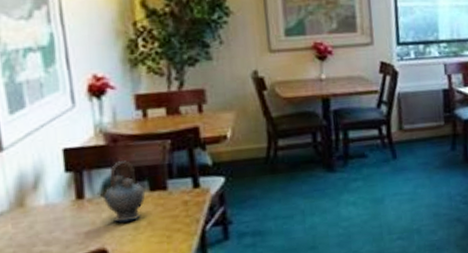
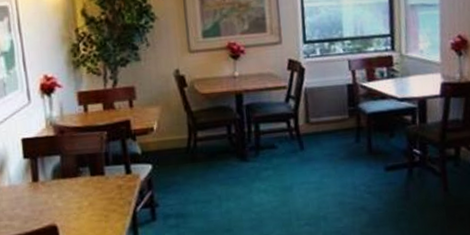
teapot: present [97,161,146,223] -> none [48,149,88,203]

